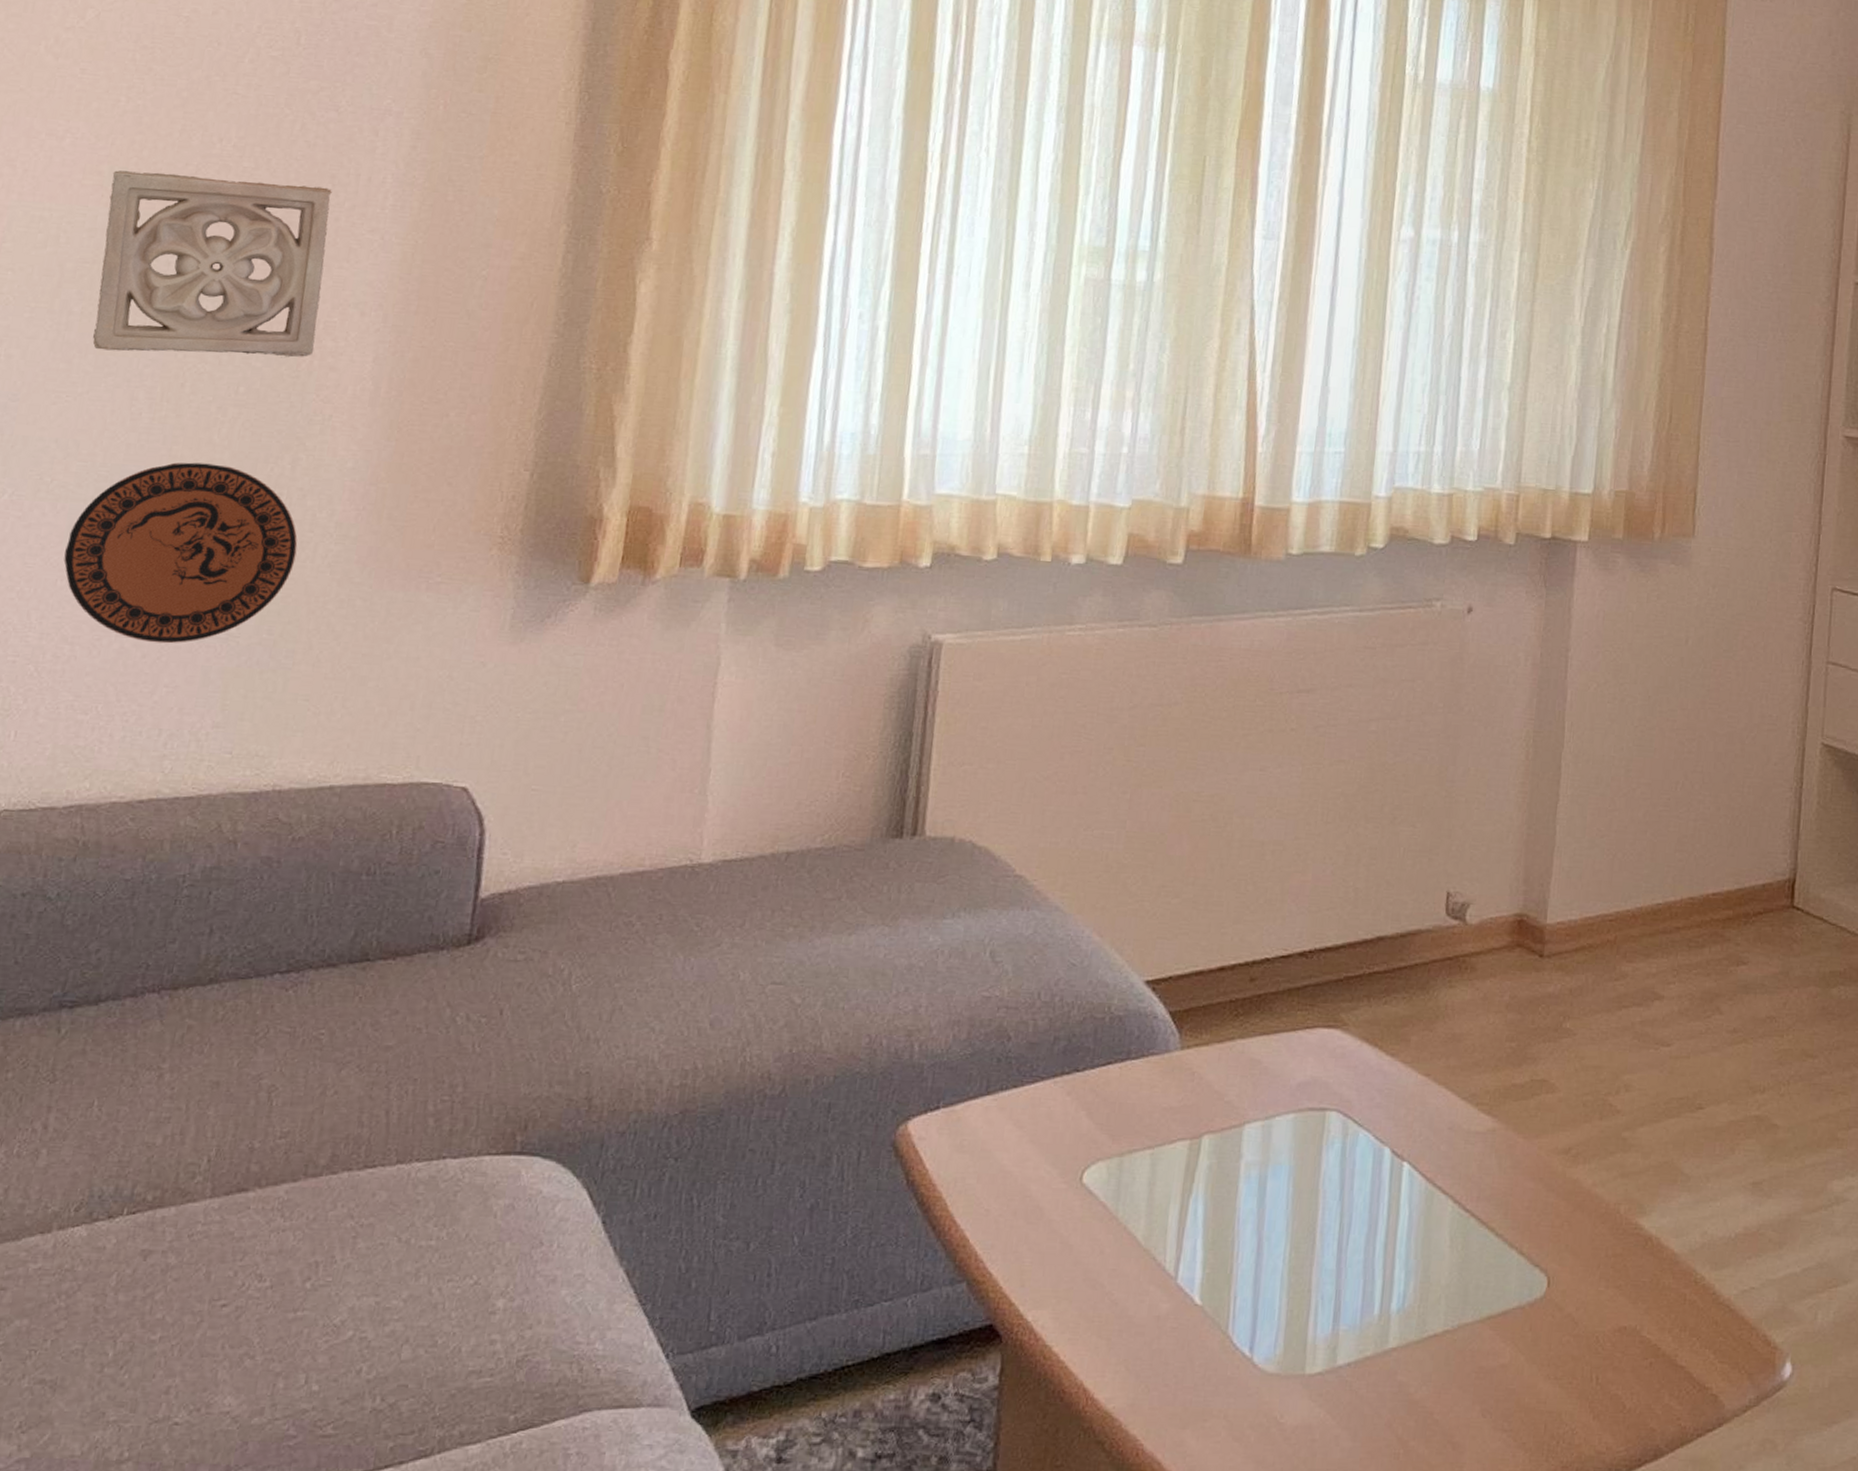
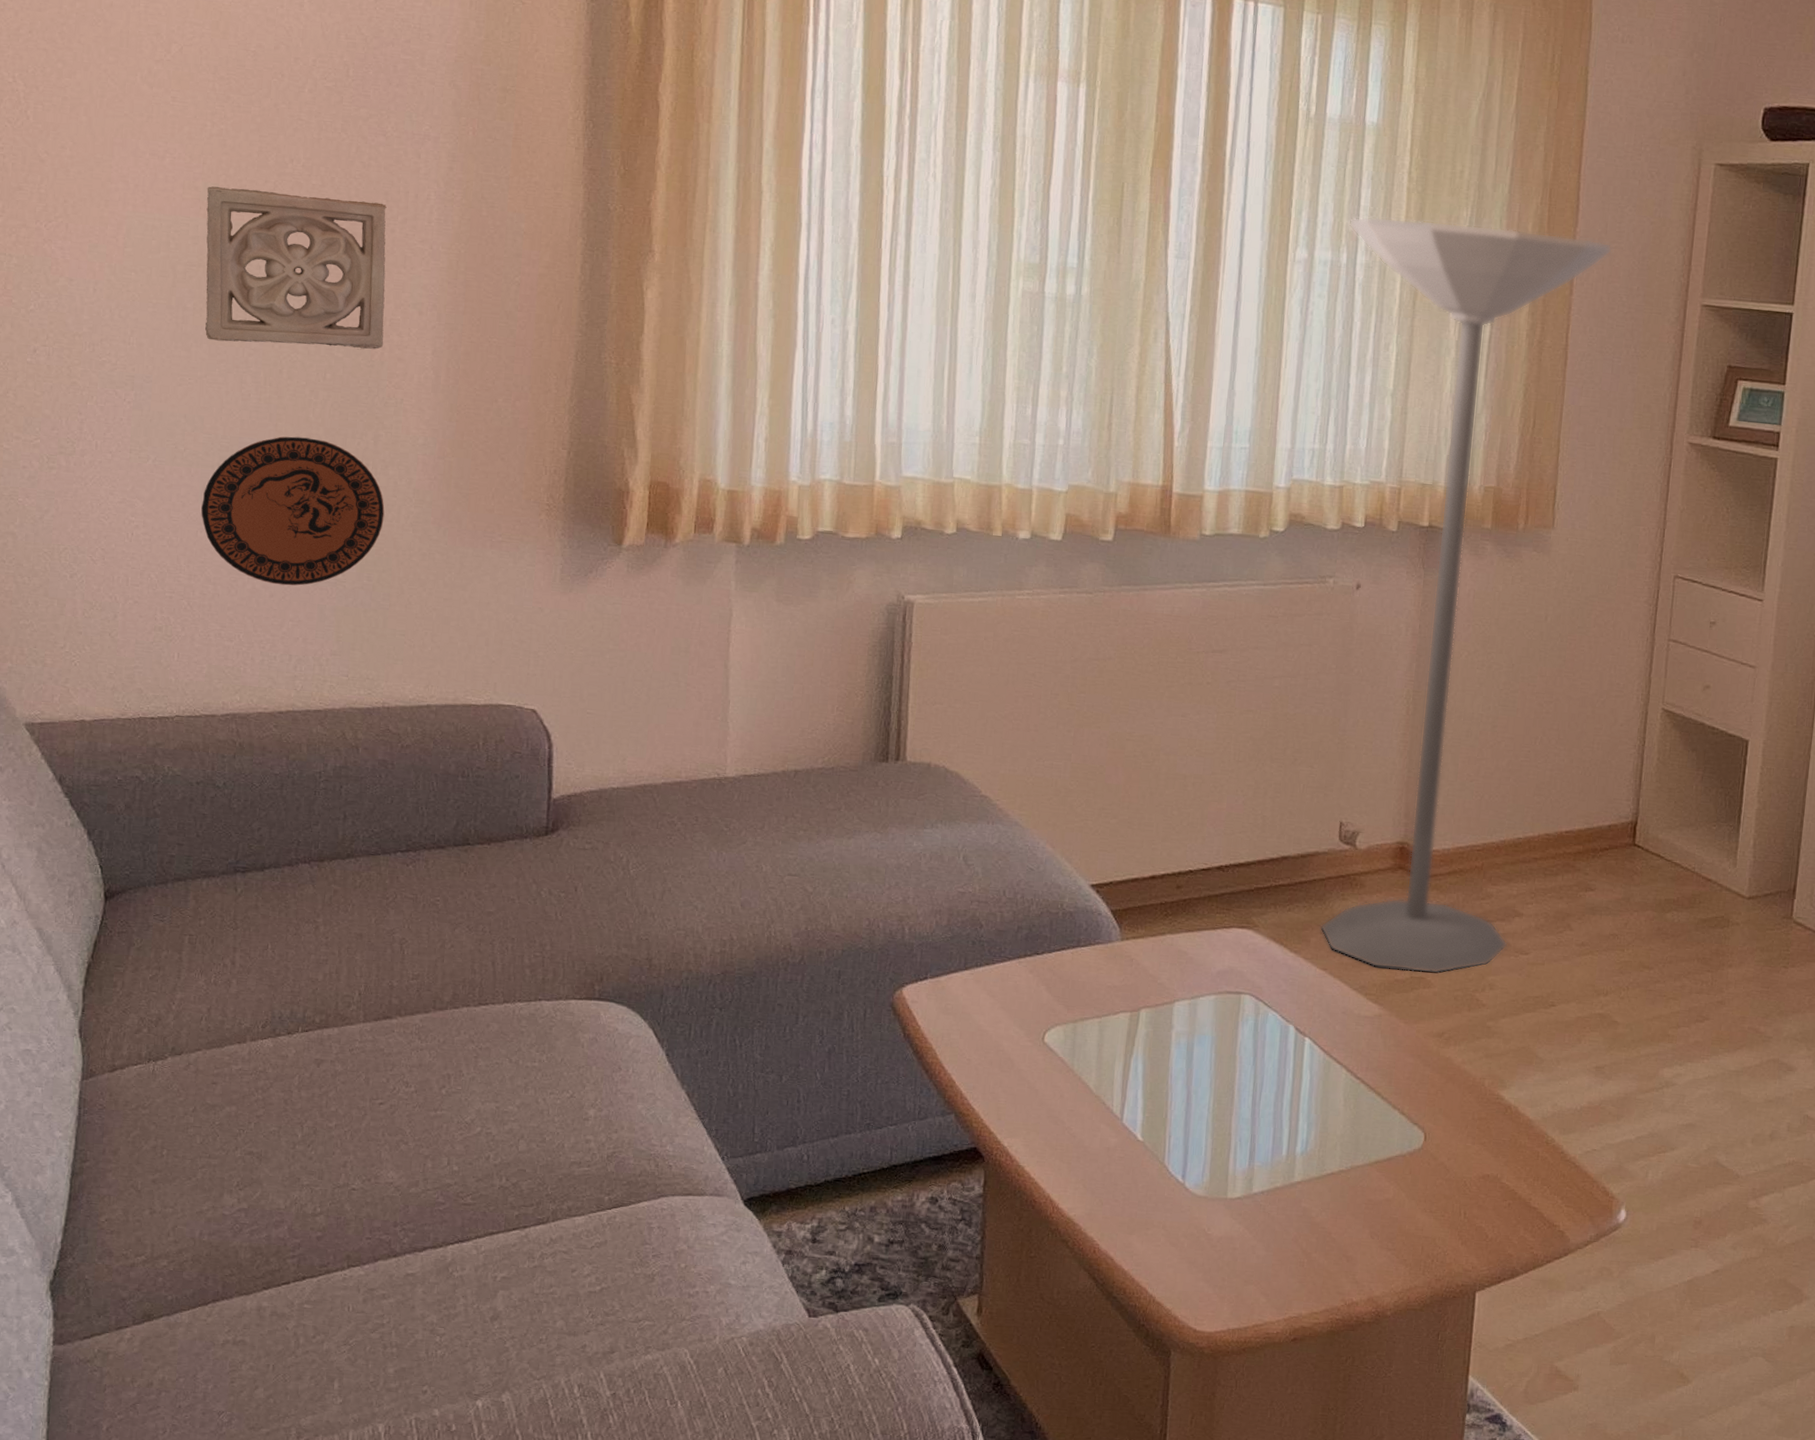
floor lamp: none [1422,190,1755,1076] -> present [1319,216,1612,975]

